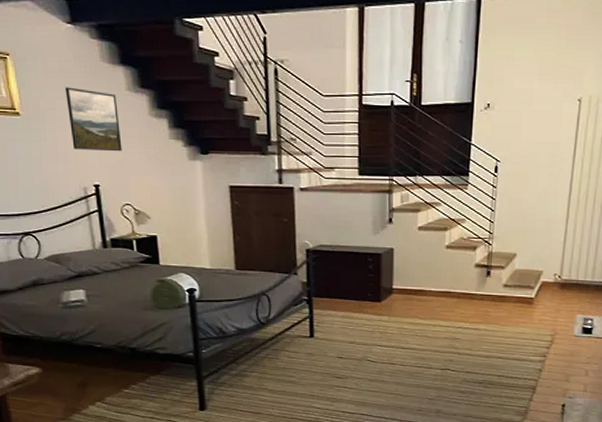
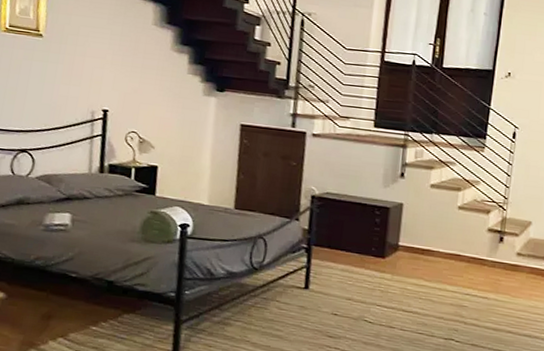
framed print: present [65,87,122,152] -> none [89,16,142,81]

